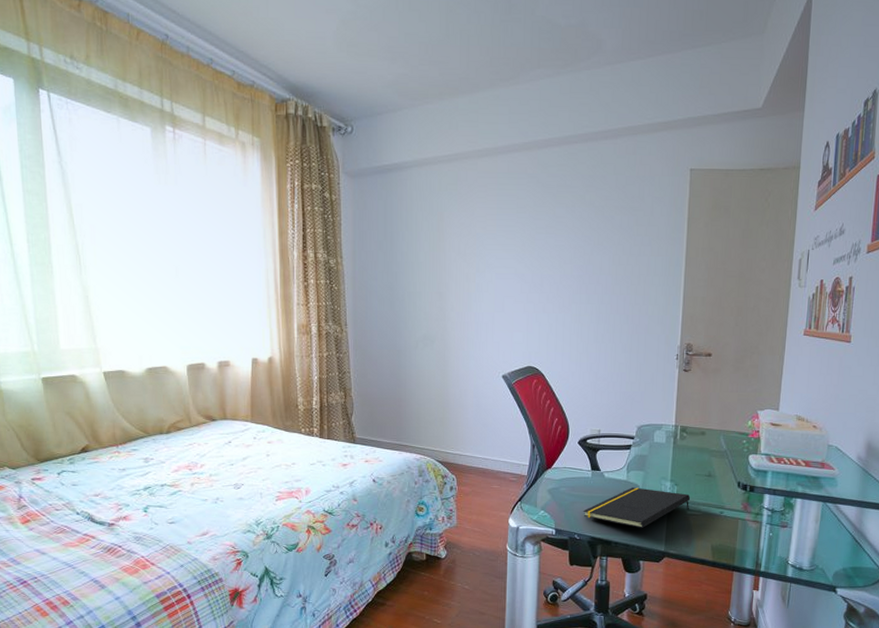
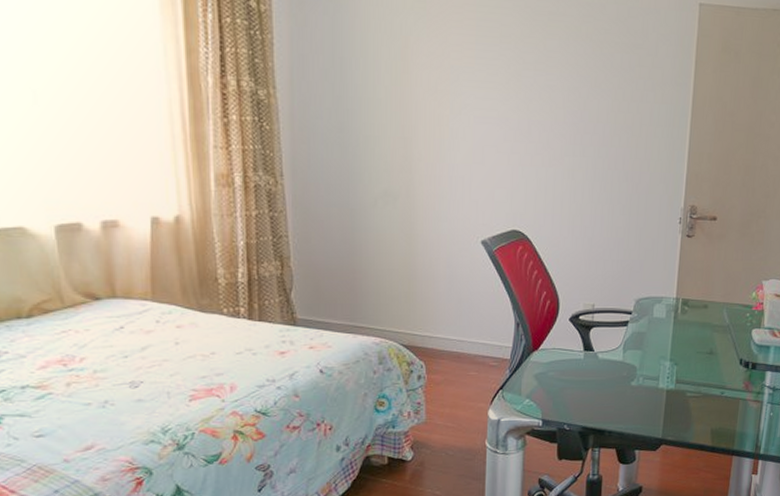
notepad: present [583,487,691,528] -> none [574,369,691,414]

